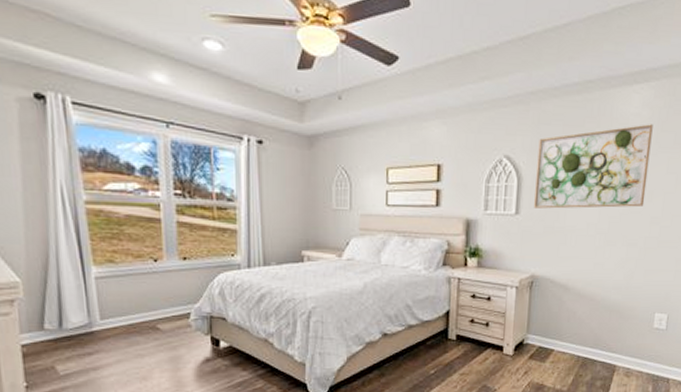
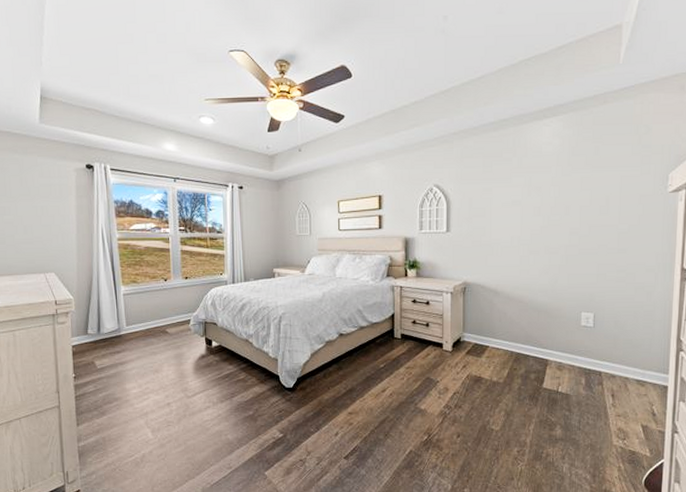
wall art: present [534,124,653,209] -> none [462,150,564,226]

